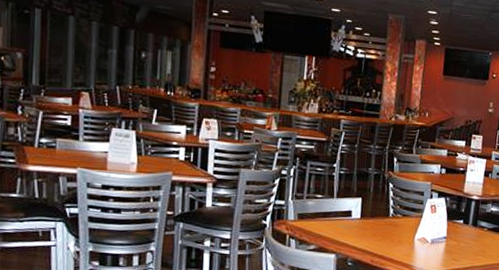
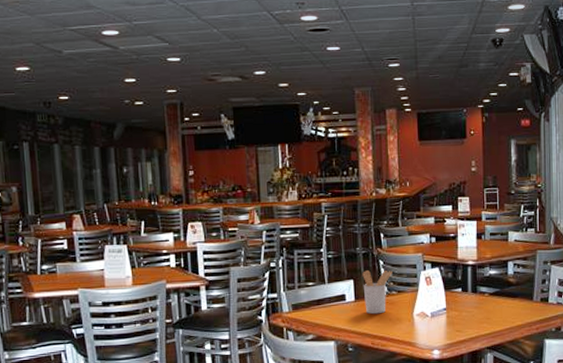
utensil holder: none [369,191,400,234] -> present [362,270,392,314]

